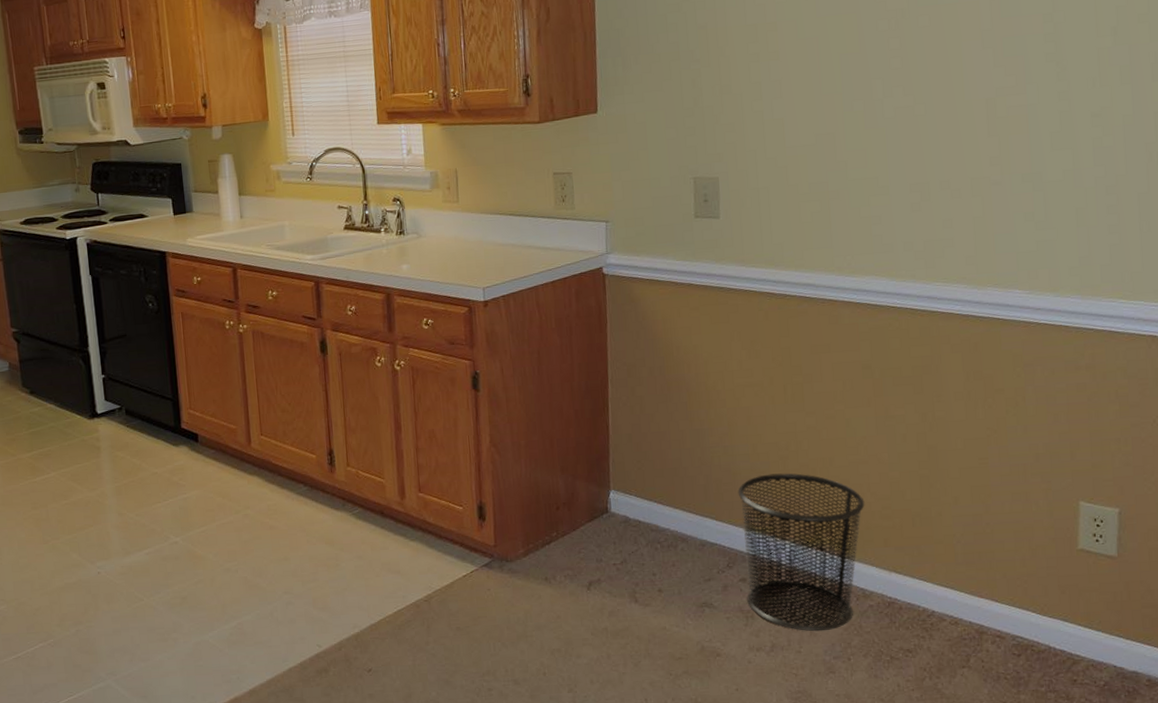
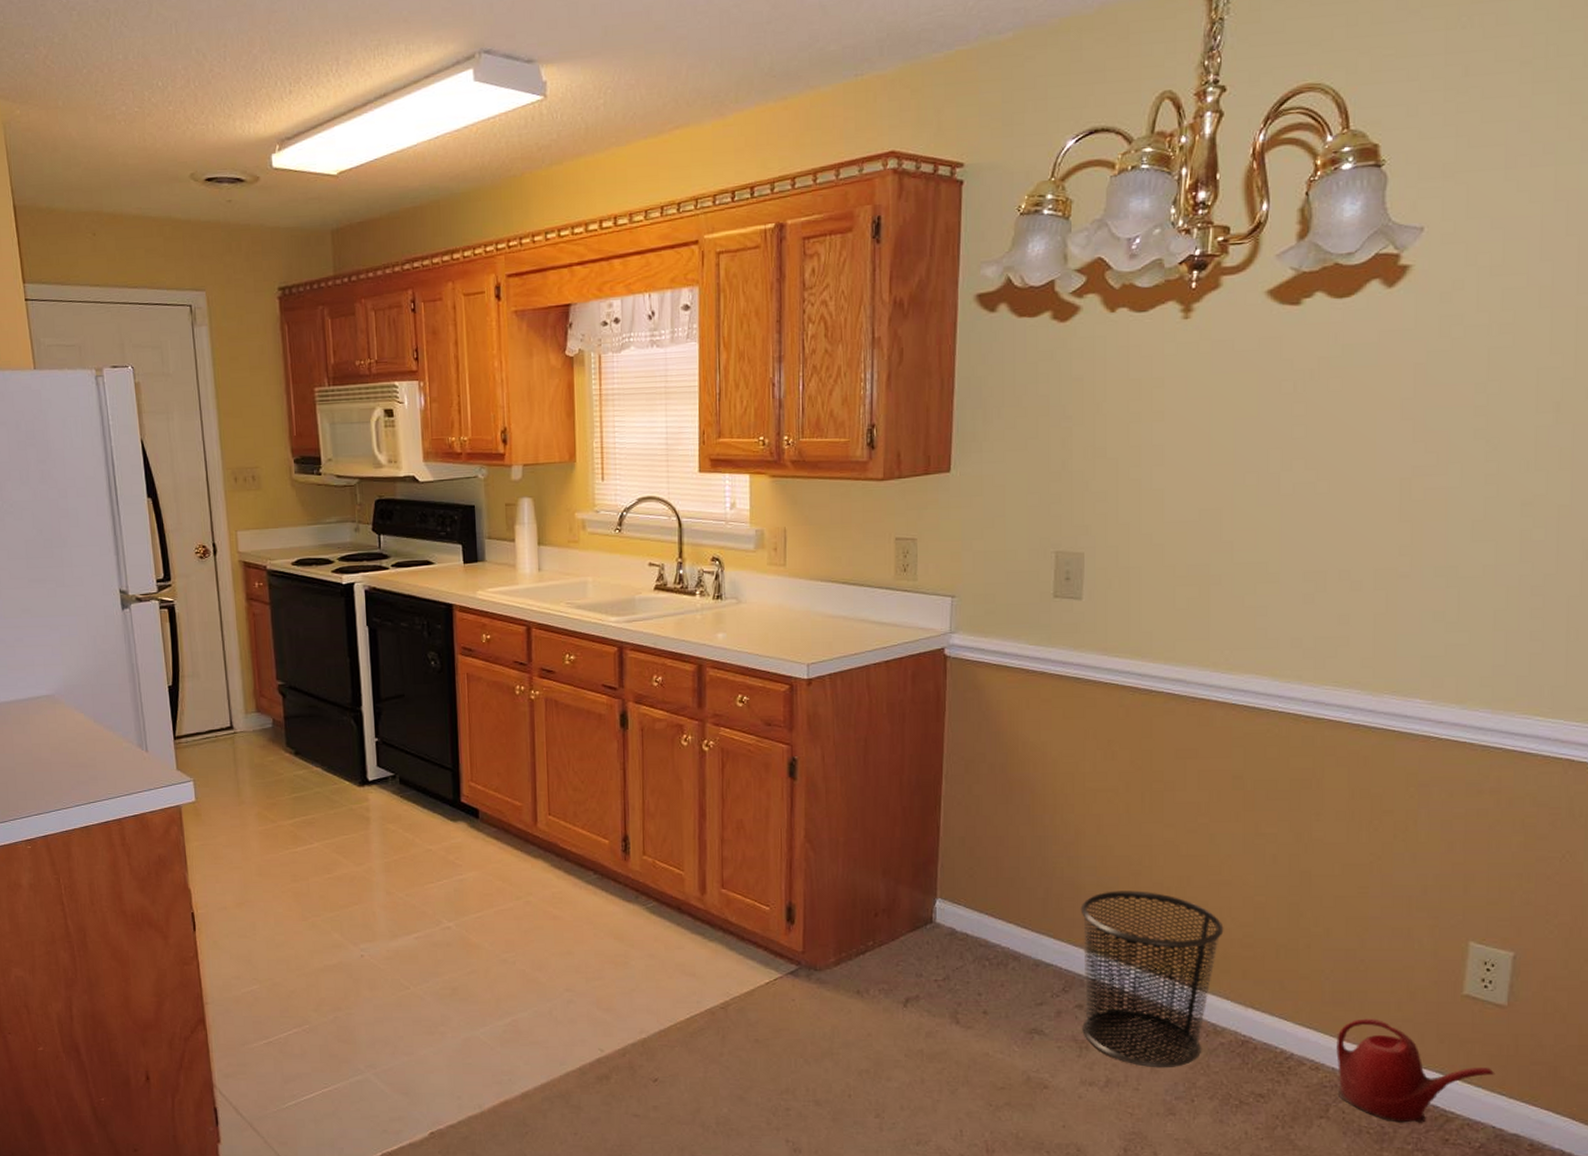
watering can: none [971,575,1112,668] -> present [1336,1018,1495,1123]

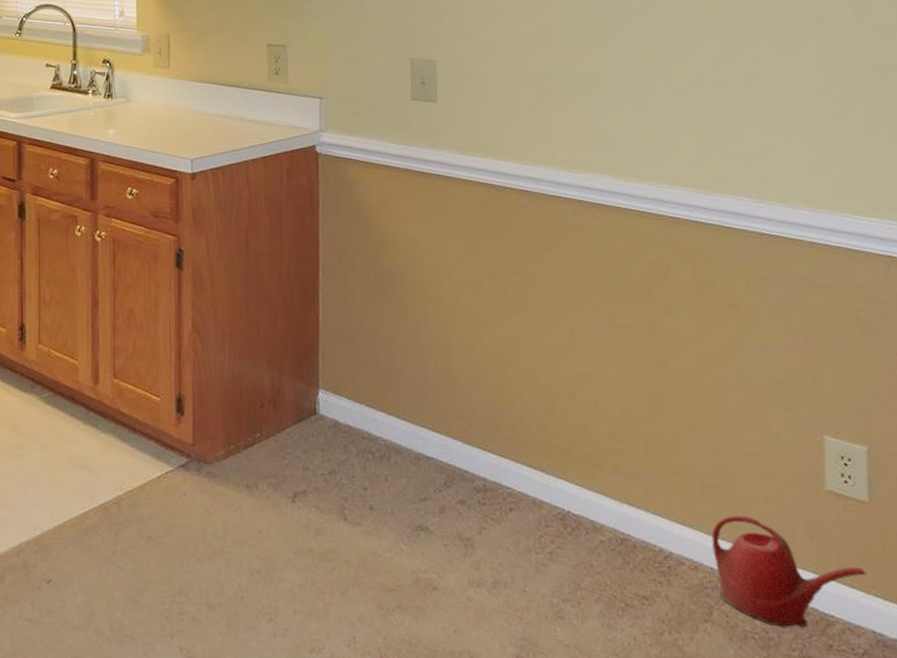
waste bin: present [1080,890,1224,1068] -> none [456,382,593,568]

